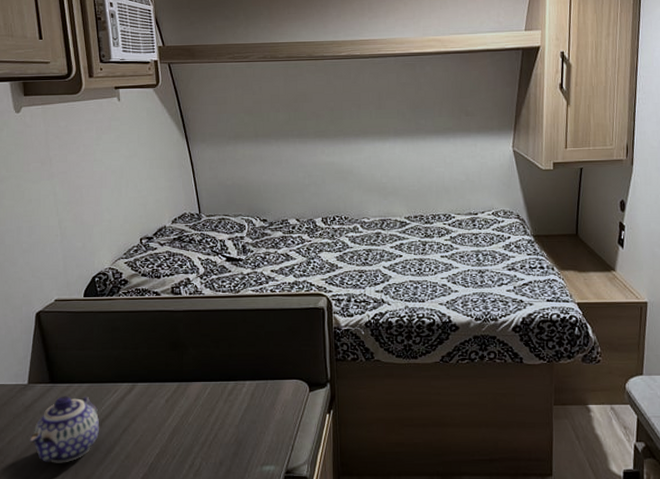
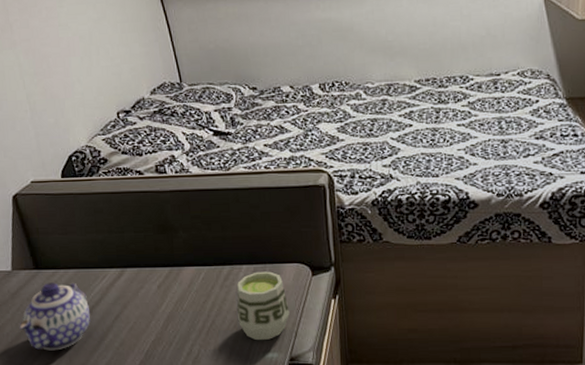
cup: none [238,387,287,454] -> present [236,271,290,341]

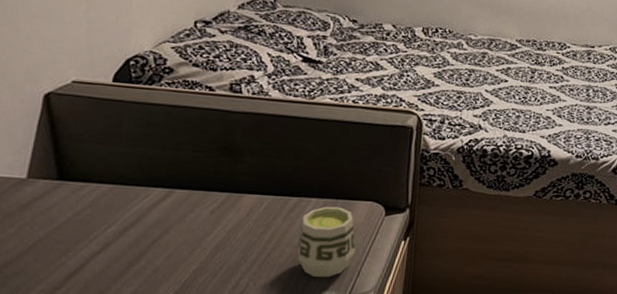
teapot: present [19,282,90,351] -> none [24,196,121,274]

